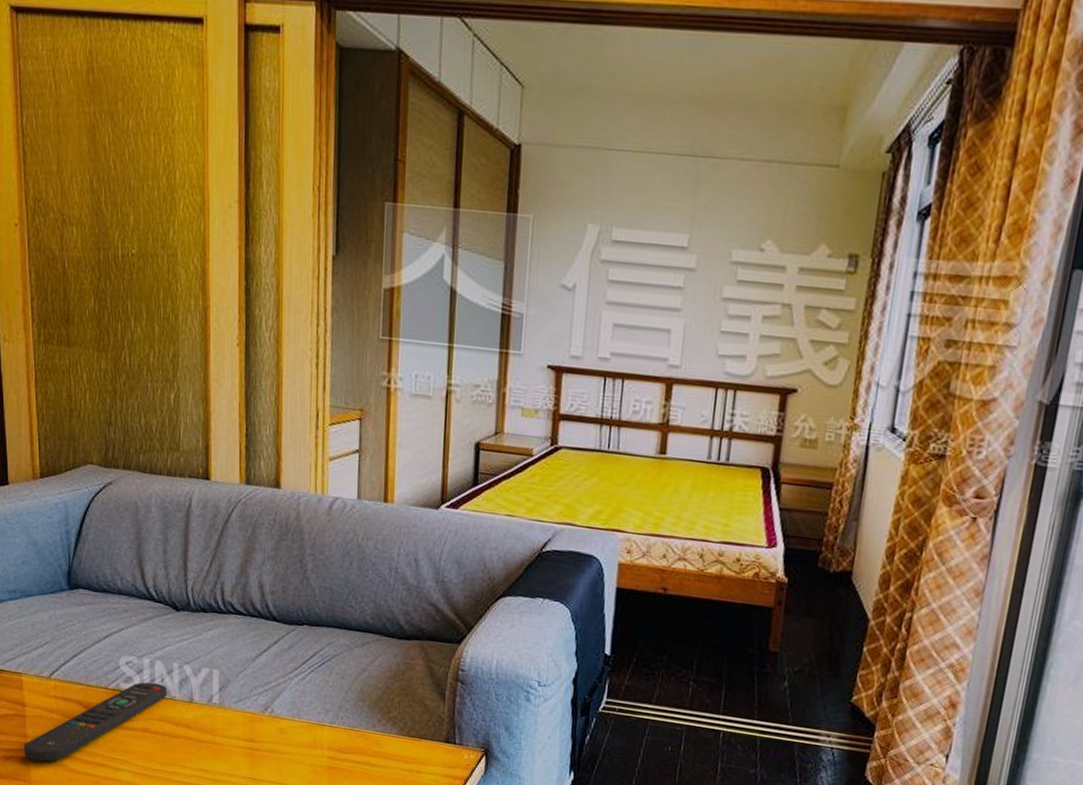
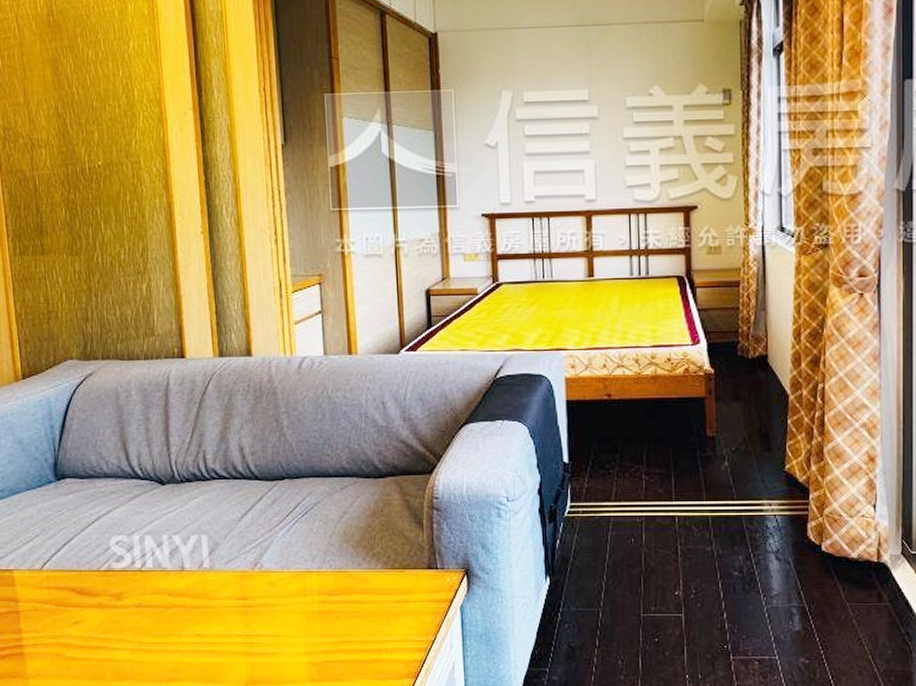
remote control: present [24,682,168,762] -> none [18,557,159,655]

